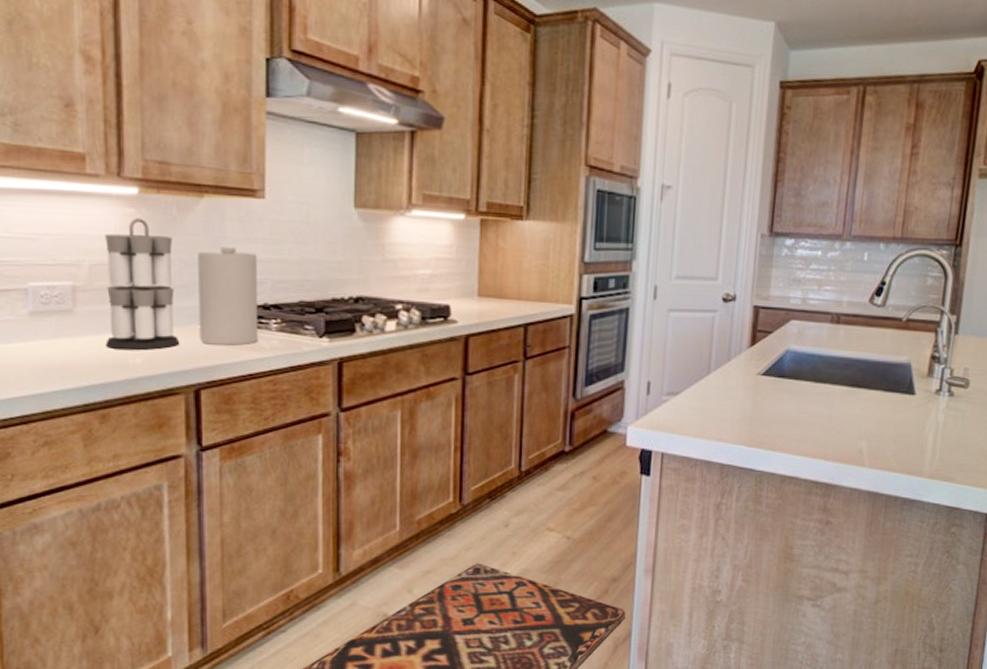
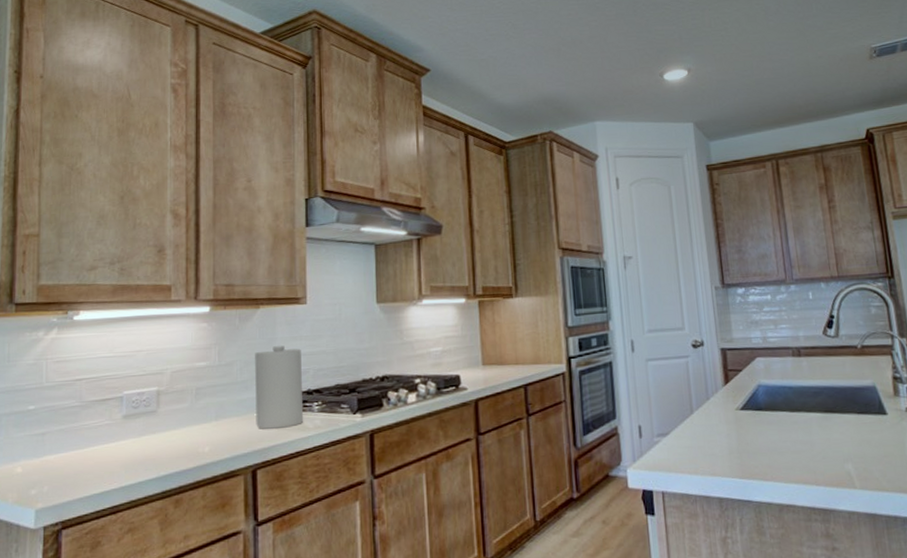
spice rack: present [105,218,180,351] -> none [181,330,241,441]

